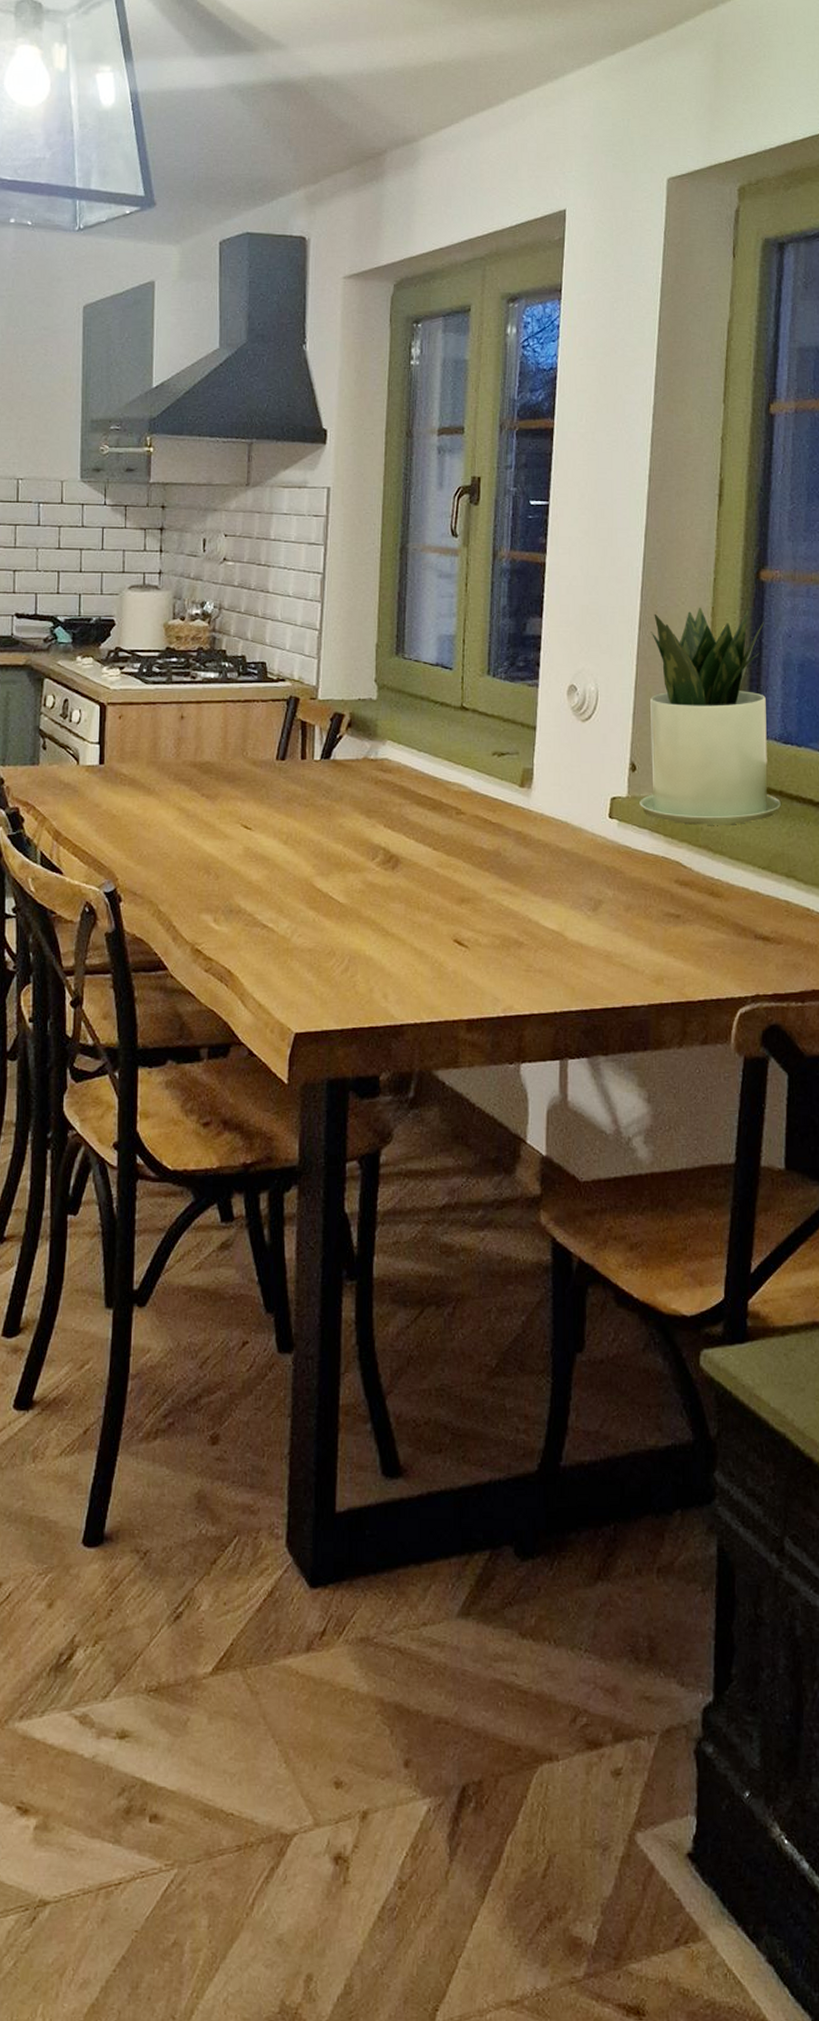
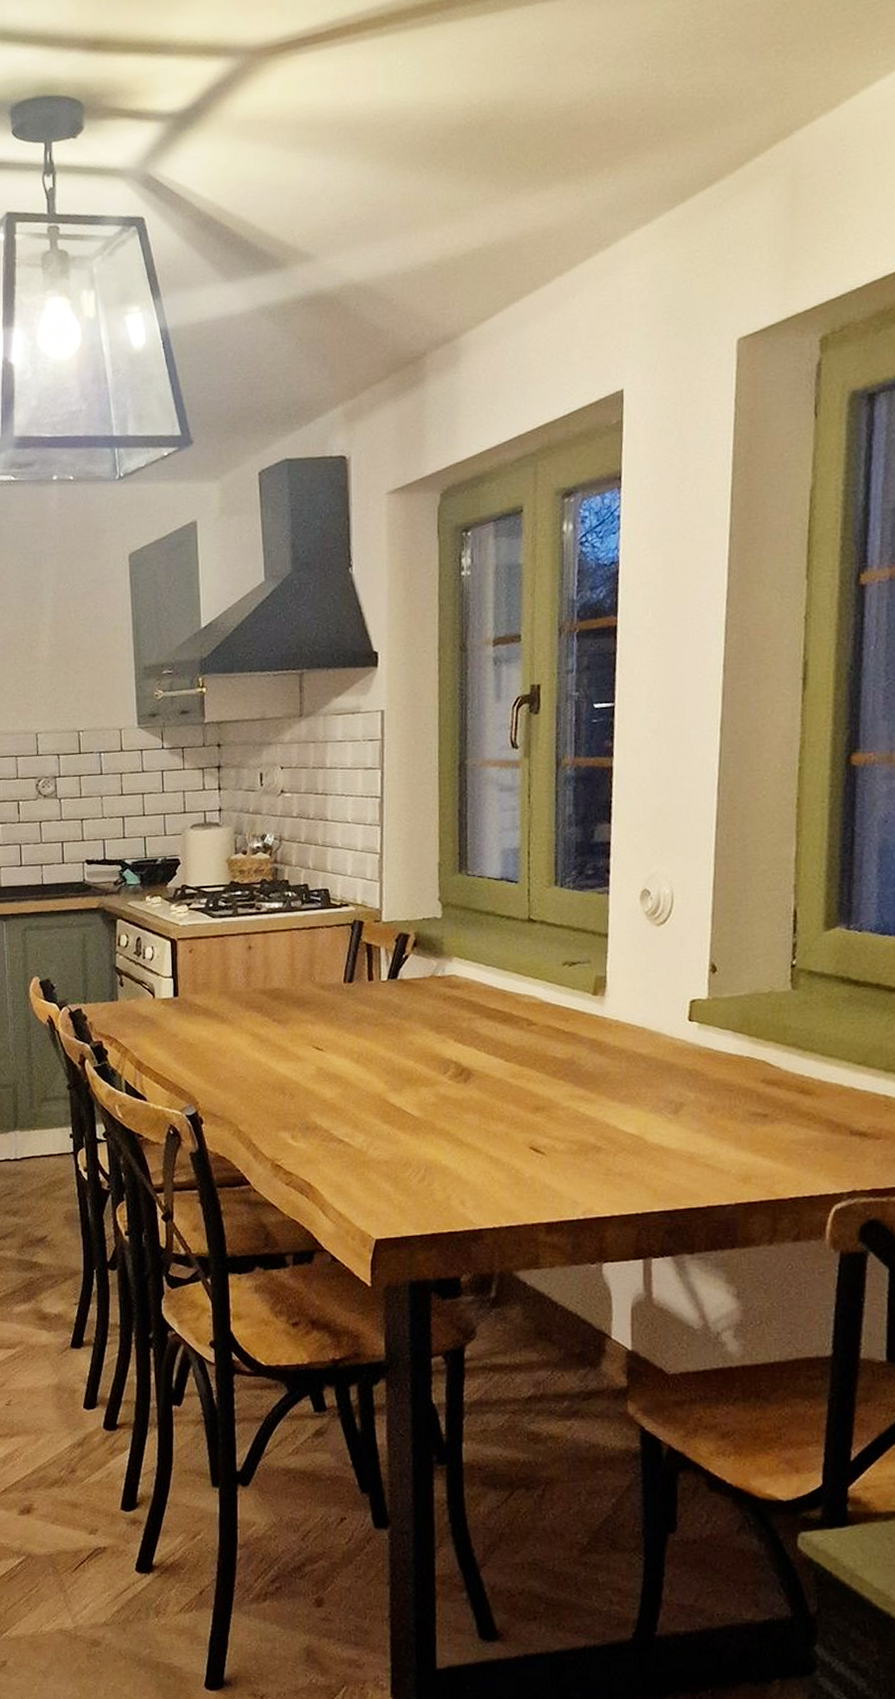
planter: present [639,608,782,825] -> none [721,797,879,1023]

